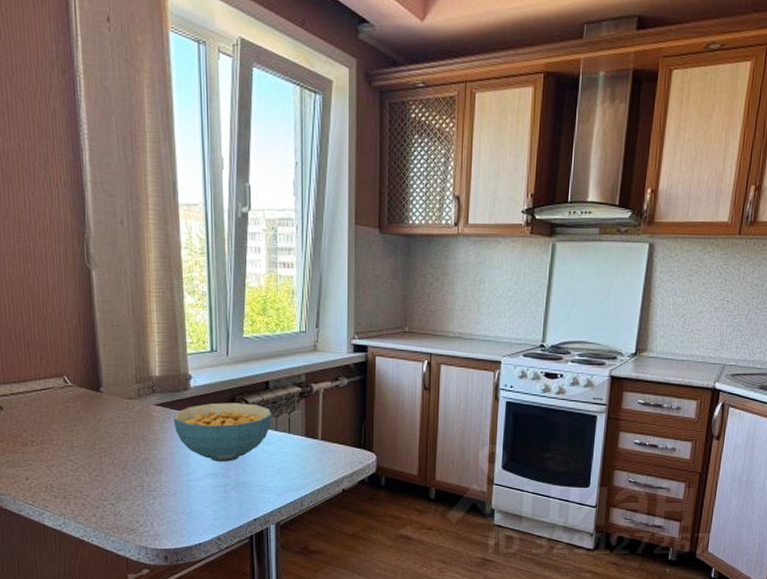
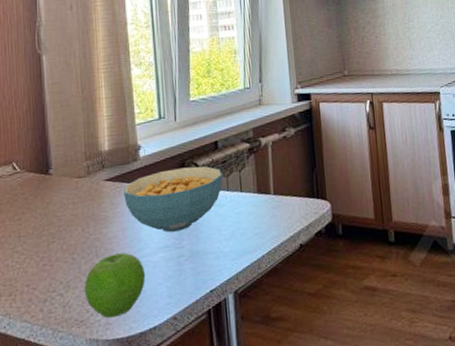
fruit: none [134,474,192,531] -> present [84,252,145,318]

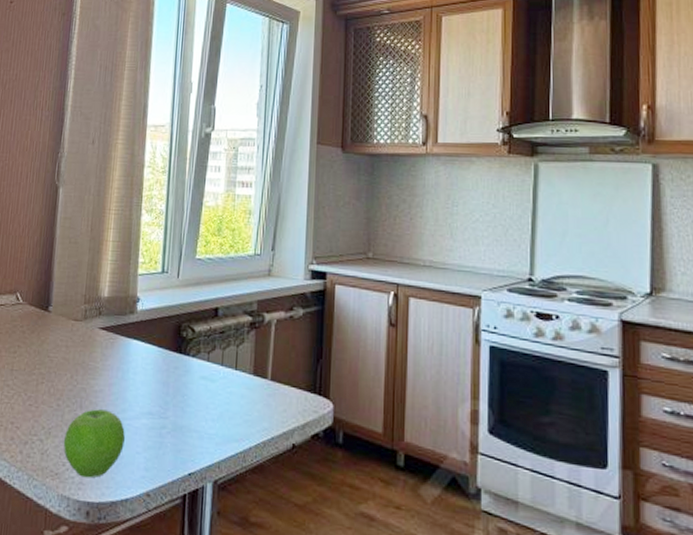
cereal bowl: present [123,166,223,233] -> none [115,329,219,399]

